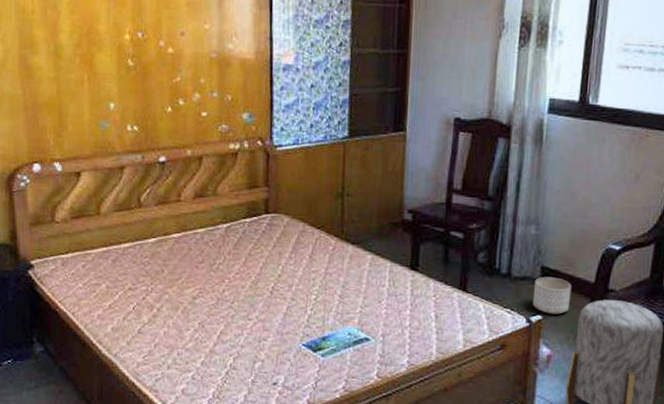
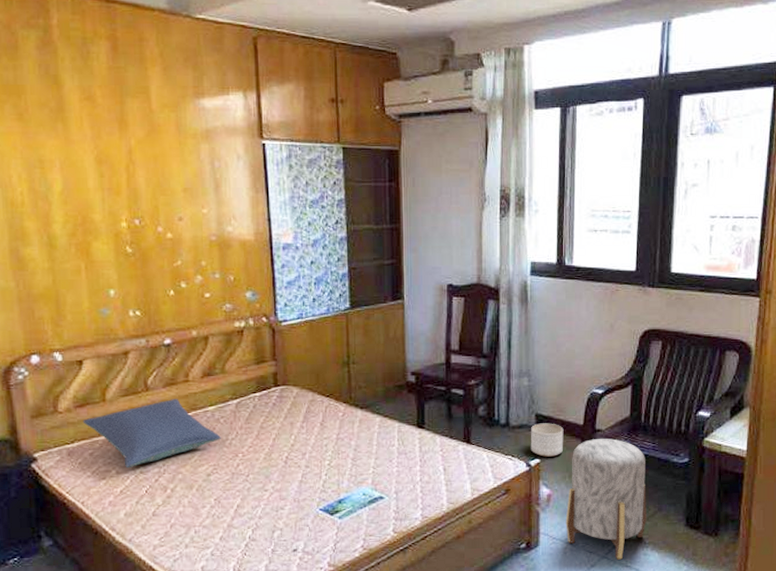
pillow: none [77,218,209,284] -> present [82,399,221,468]

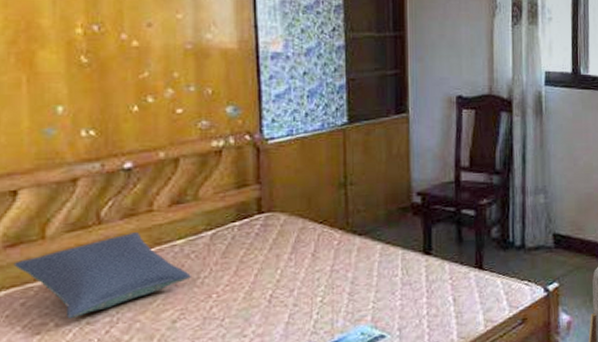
planter: present [530,423,564,457] -> none [548,243,584,280]

